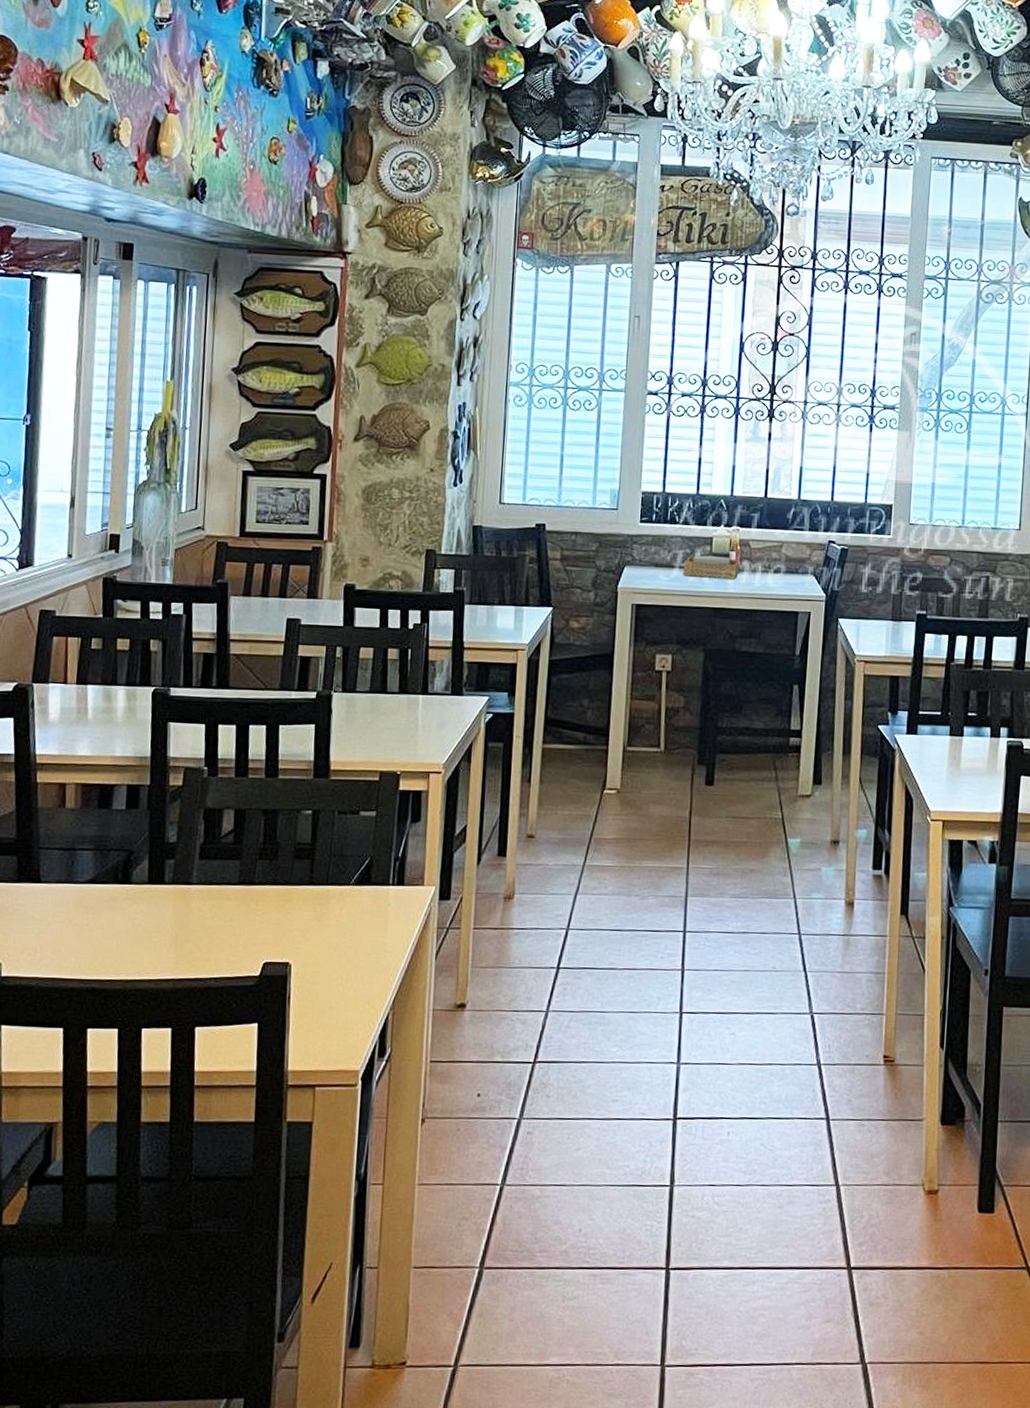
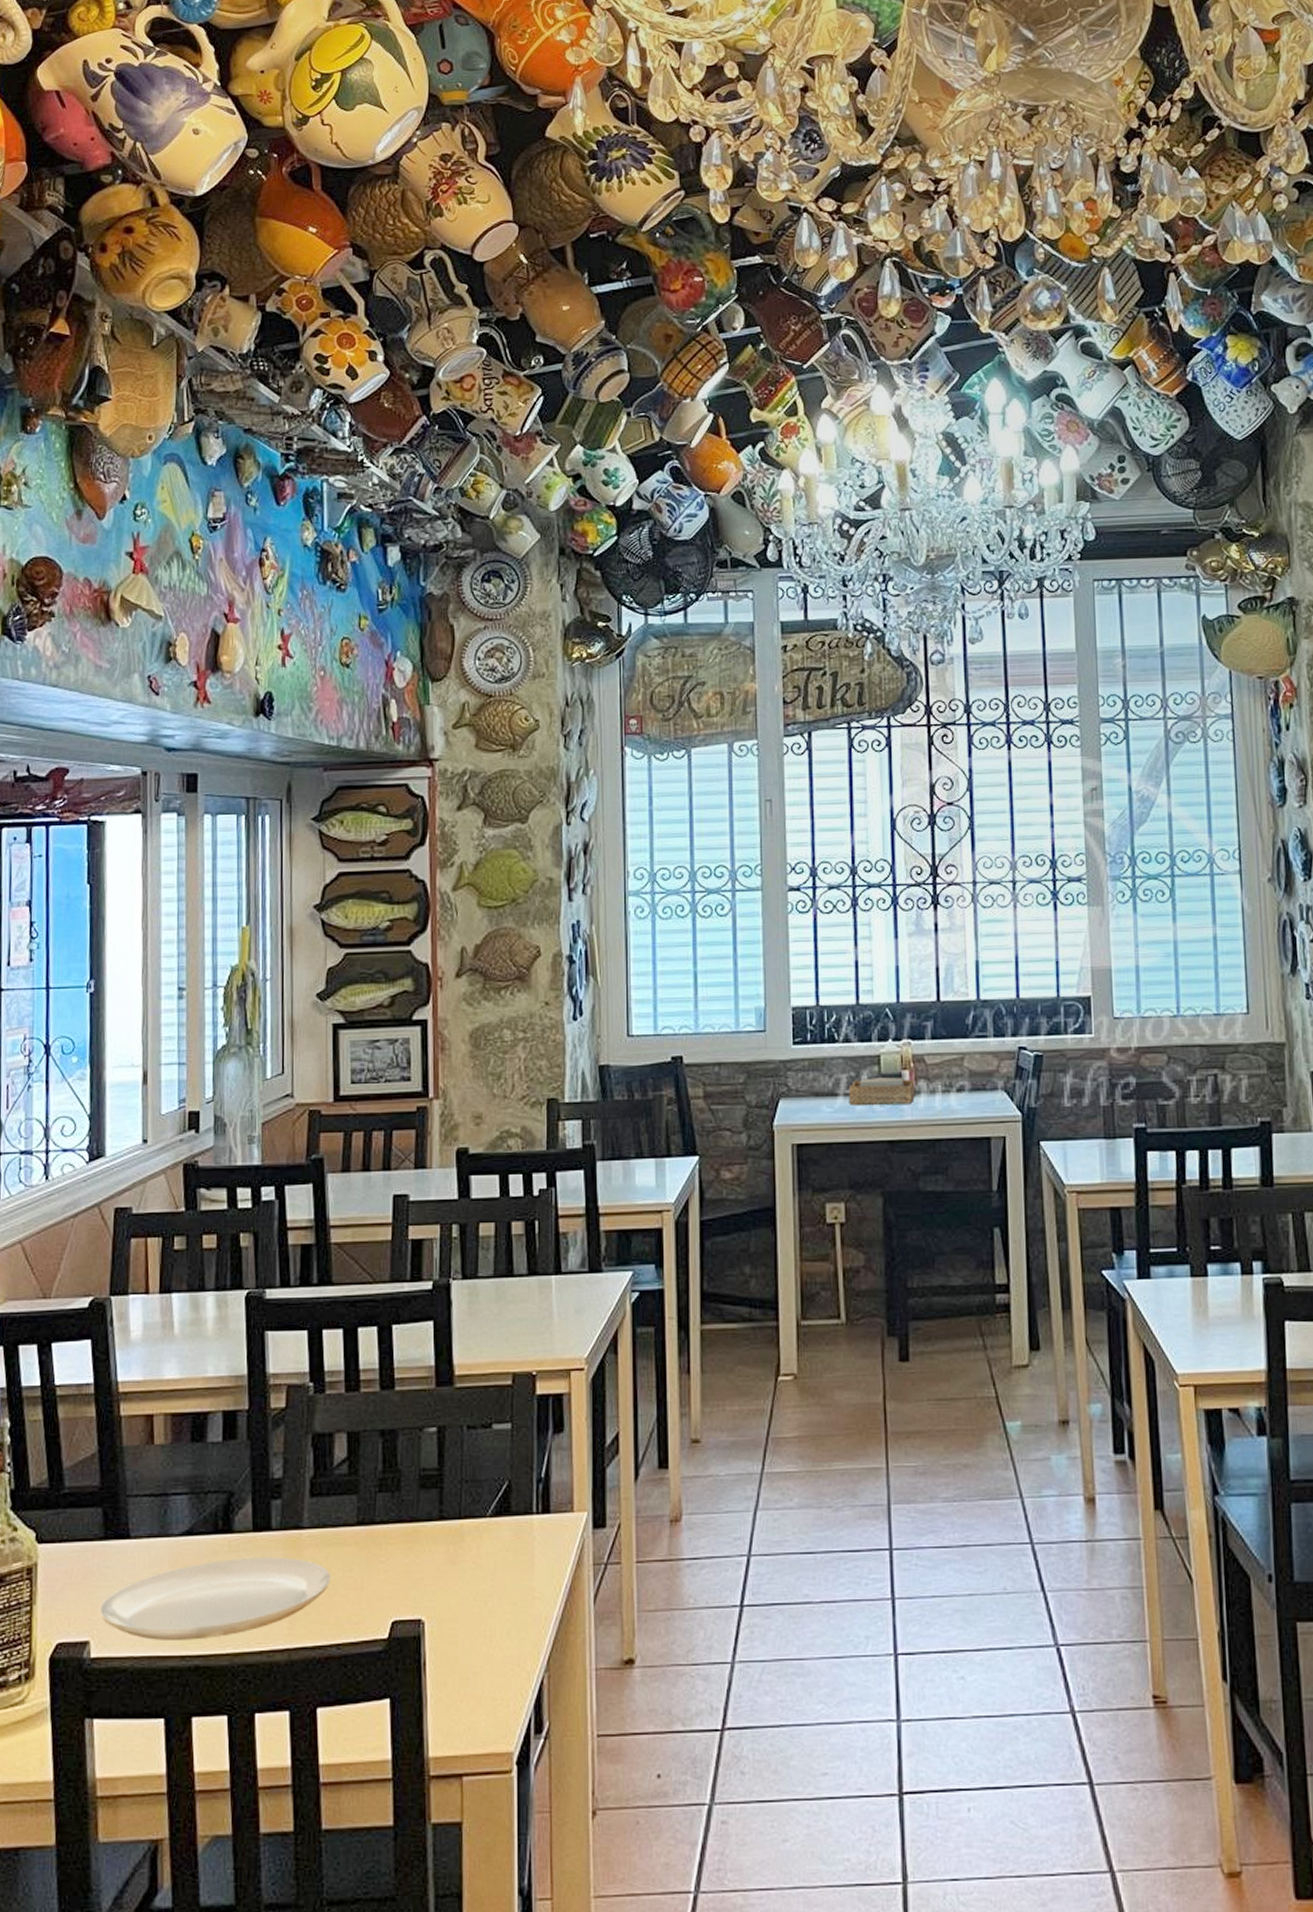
plate: none [10,904,214,968] -> present [99,1557,331,1640]

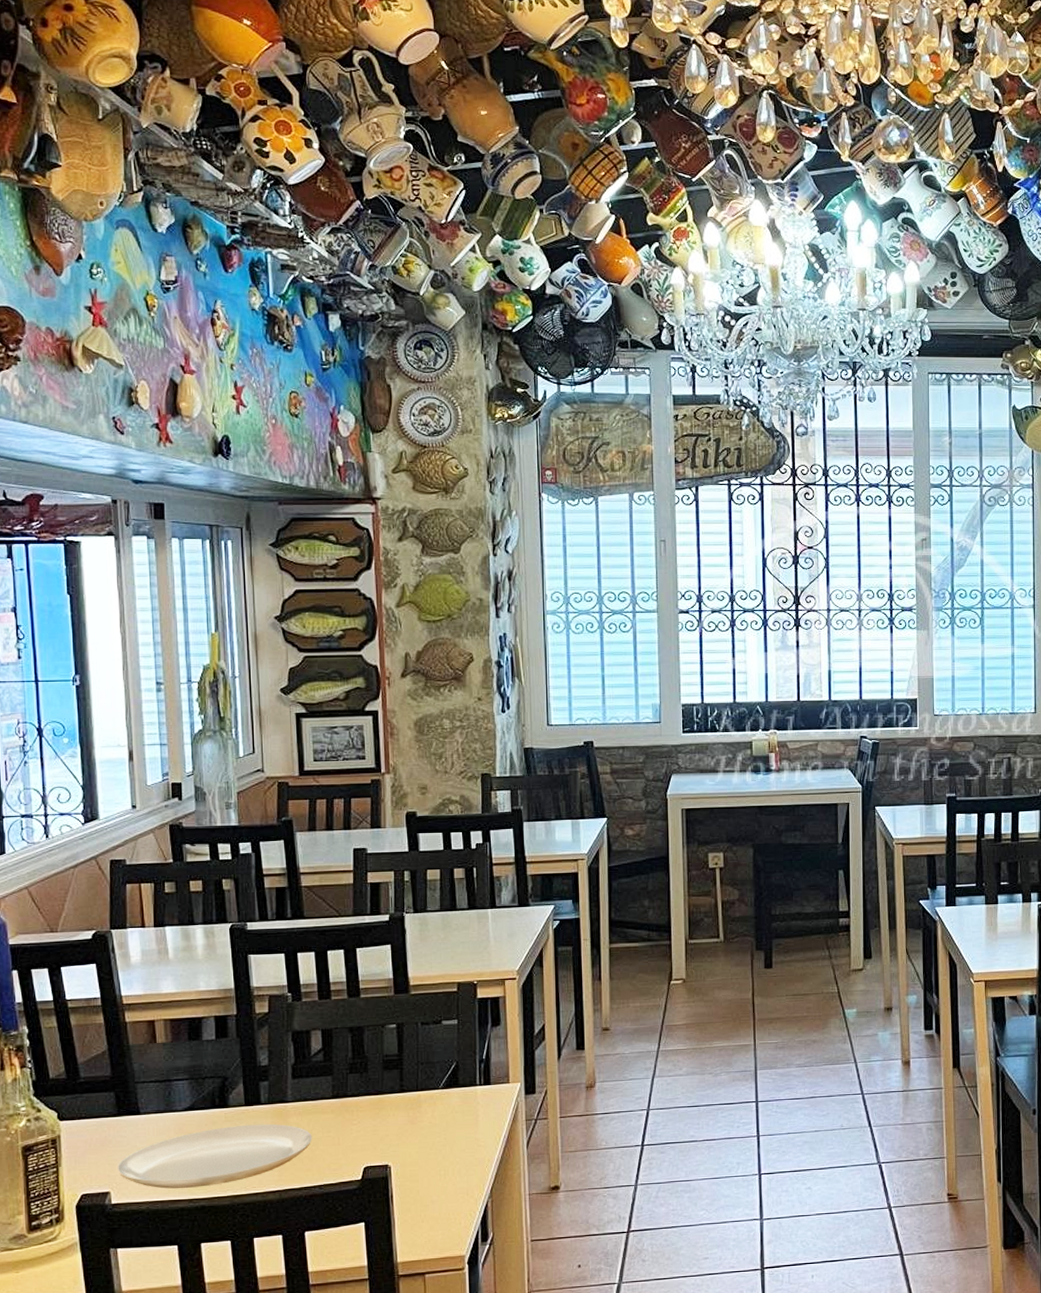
napkin holder: present [848,1077,915,1107] -> none [727,758,780,780]

